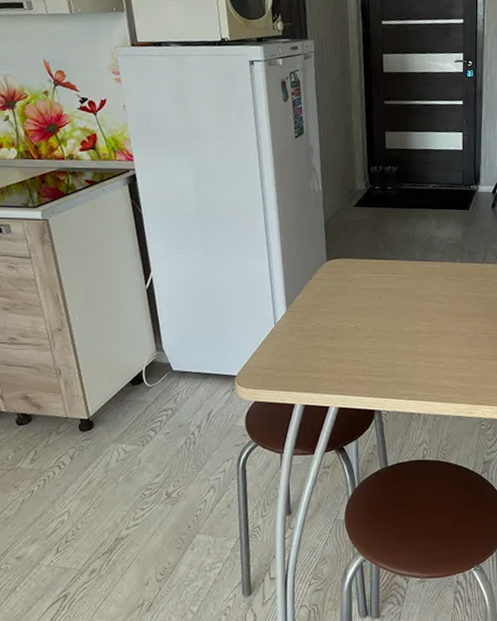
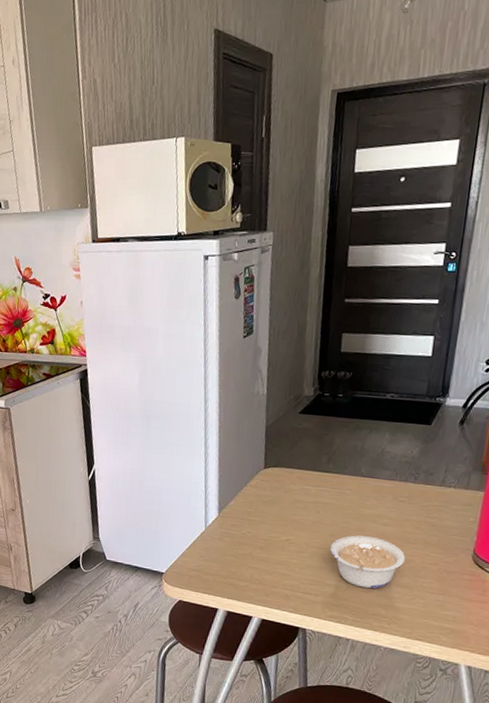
legume: none [395,315,461,363] -> present [330,535,405,589]

